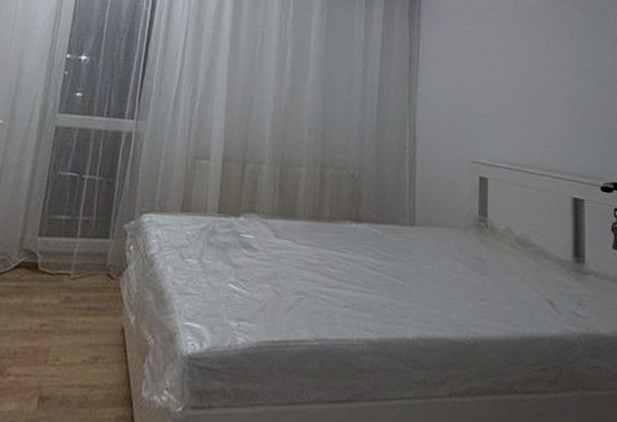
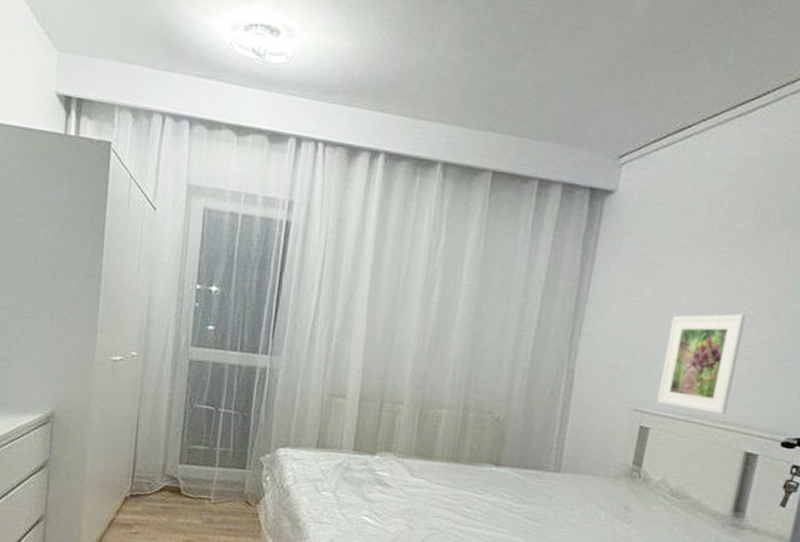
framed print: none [490,74,550,163] -> present [657,314,746,415]

